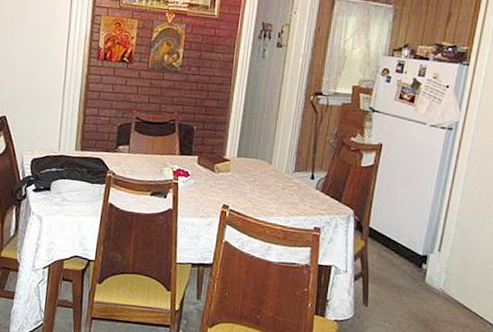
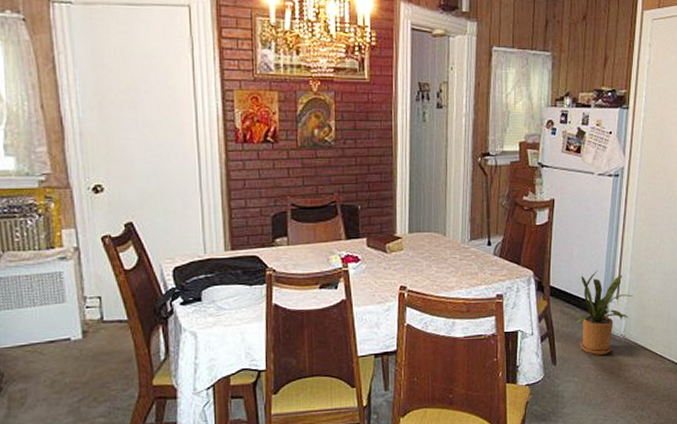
house plant: none [392,218,457,305] -> present [576,269,633,355]

